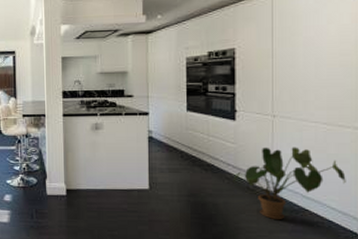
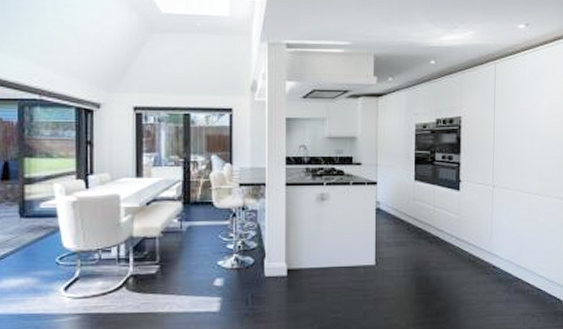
house plant: present [234,147,346,219] -> none [457,217,552,290]

